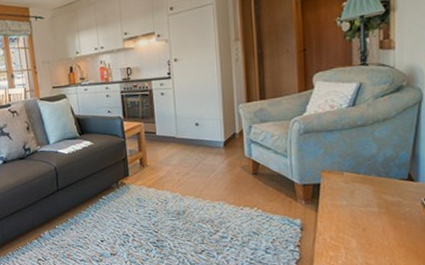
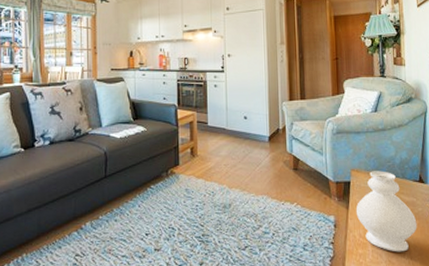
decorative vase: none [326,170,403,254] -> present [356,171,417,252]

